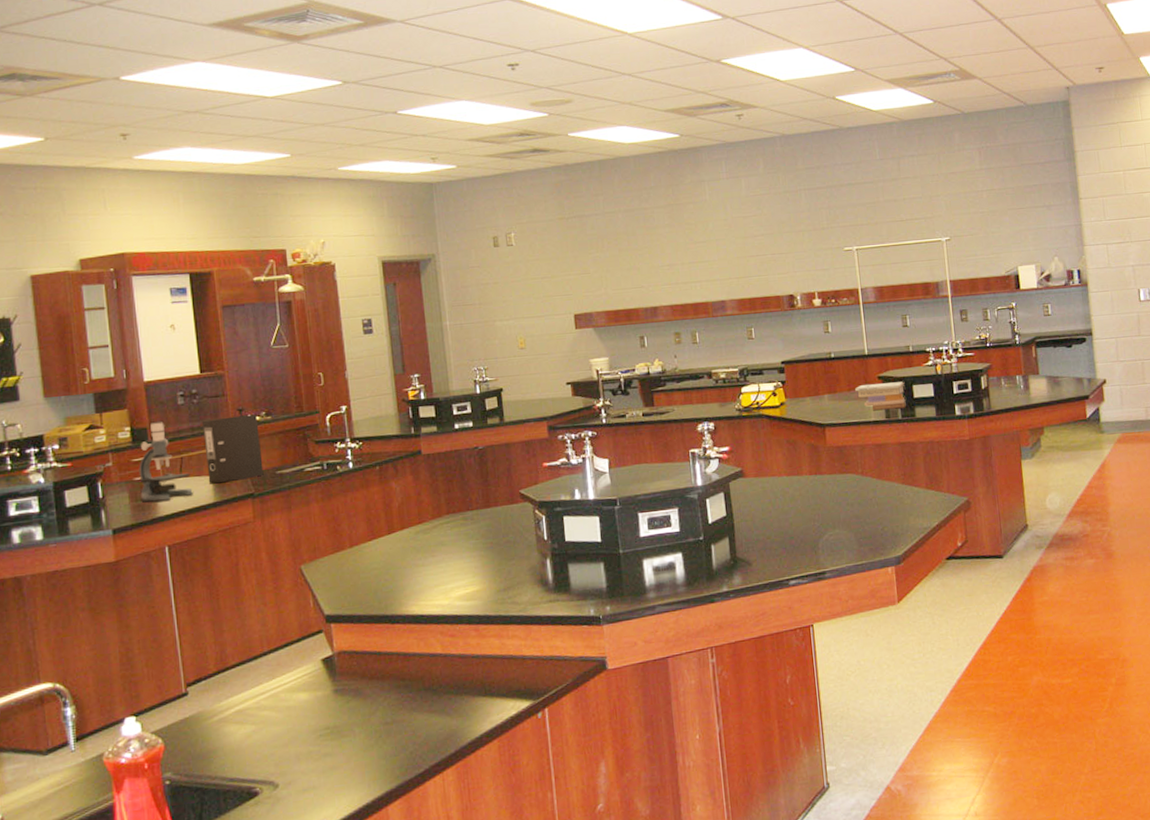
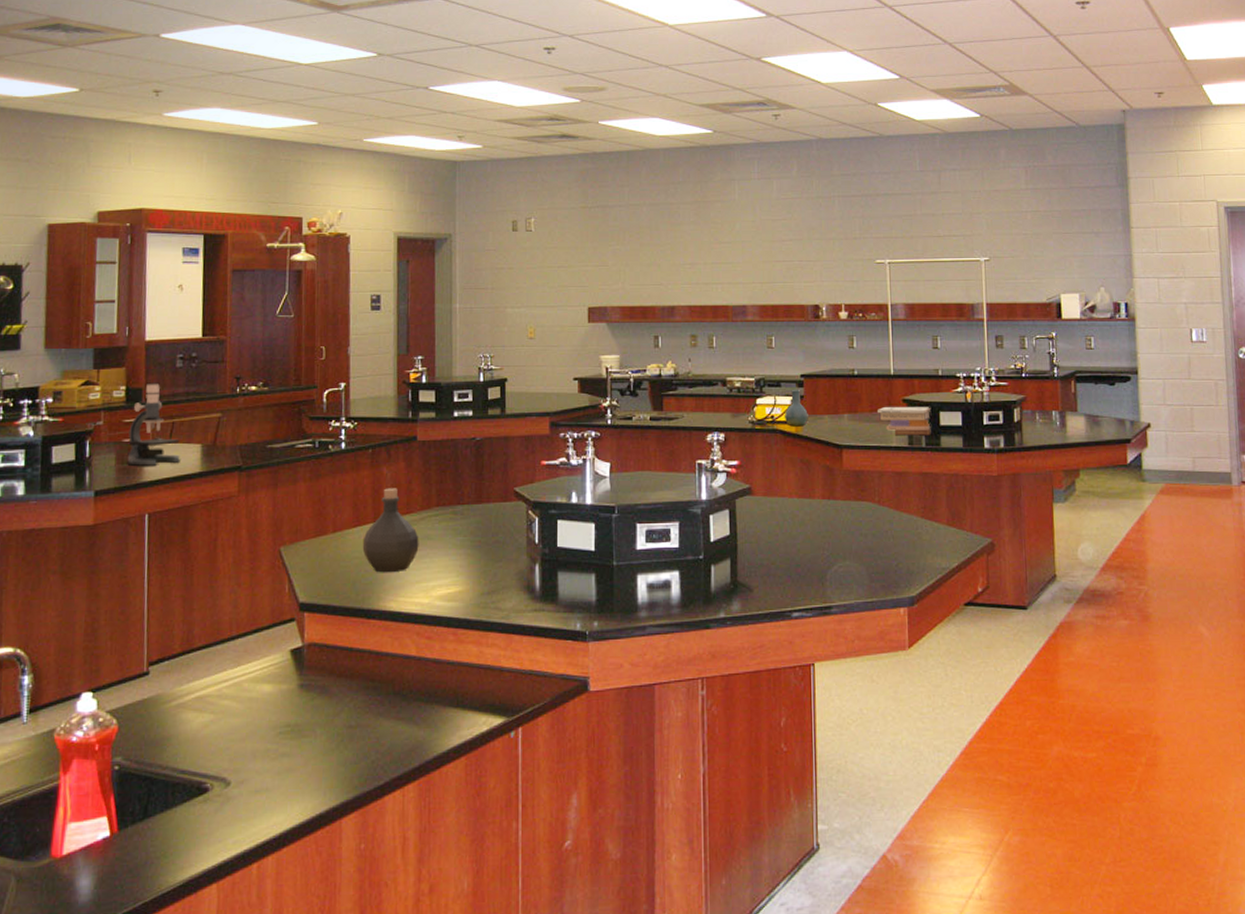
binder: present [203,414,264,485] -> none [197,384,255,454]
flask: none [379,500,434,581] -> present [362,488,419,573]
flask: none [769,375,792,411] -> present [785,389,808,427]

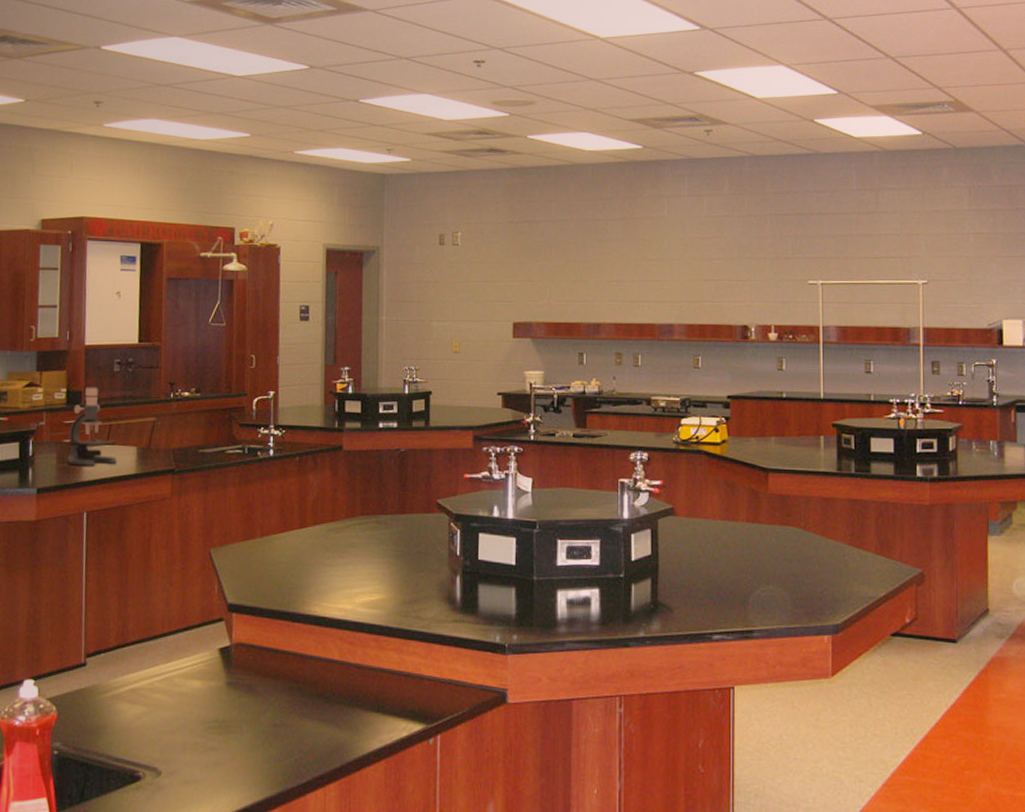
flask: present [362,488,419,573] -> none [288,495,344,578]
flask: present [785,389,808,427] -> none [710,410,734,448]
books: present [878,406,932,436] -> none [806,430,862,462]

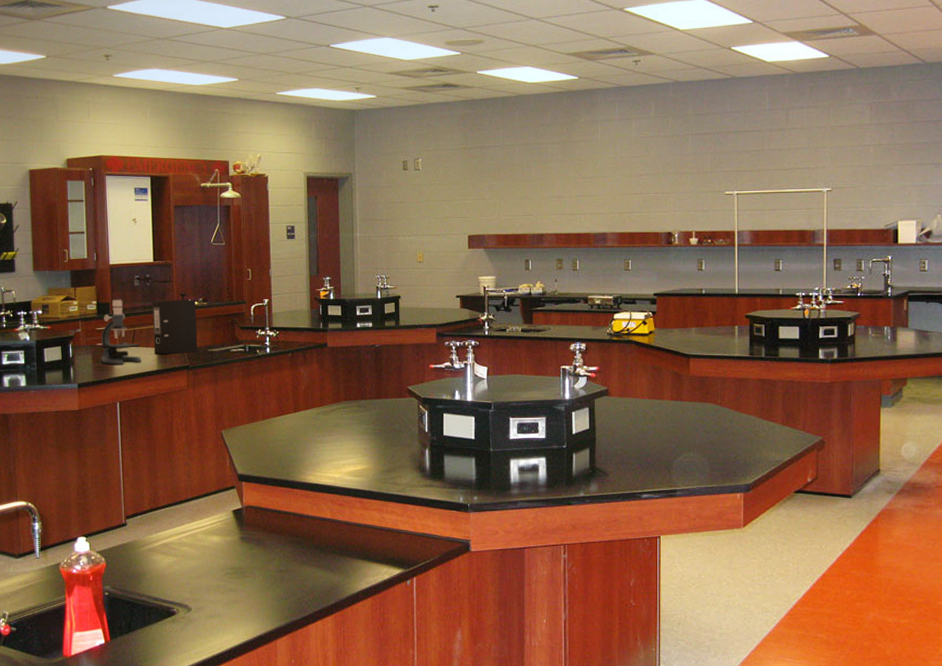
binder: none [133,389,188,457] -> present [153,300,198,356]

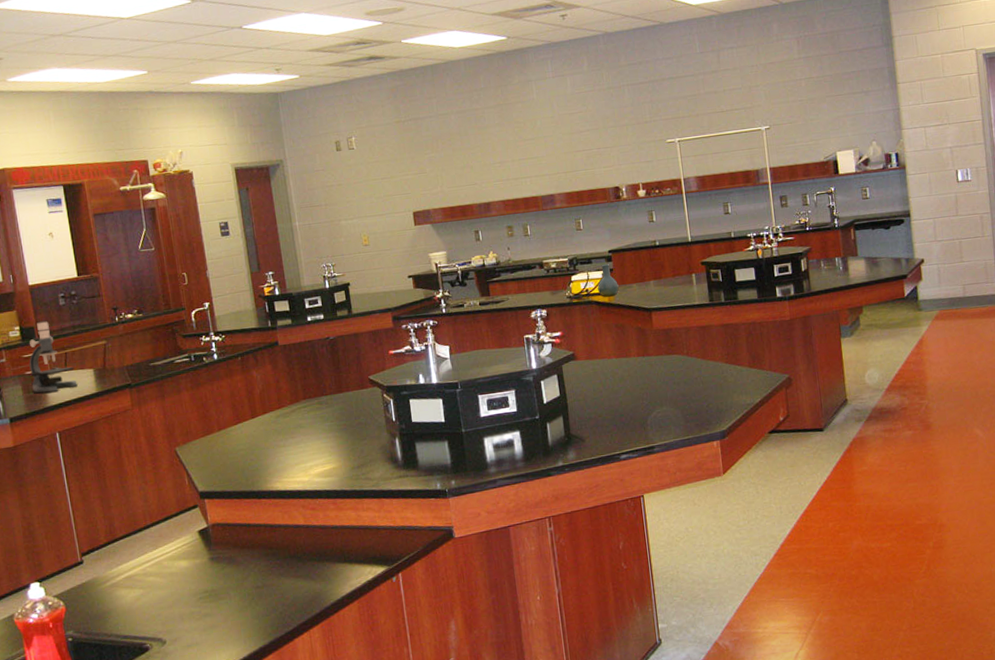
binder: present [153,300,198,356] -> none [82,312,139,377]
flask: none [639,306,660,338] -> present [597,263,619,297]

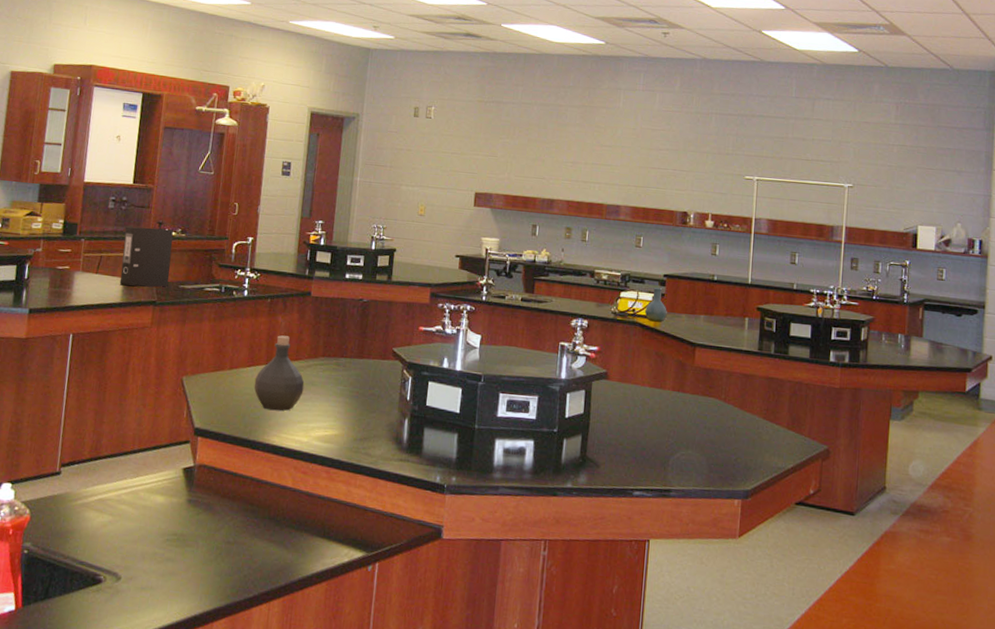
microscope: present [29,320,78,395] -> none [59,219,106,294]
binder: none [82,312,139,377] -> present [119,227,173,288]
flask: none [244,387,294,460] -> present [254,335,305,411]

